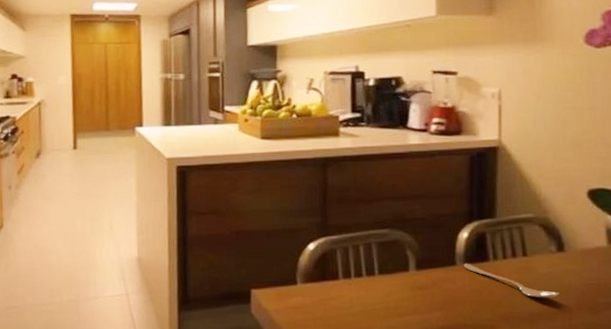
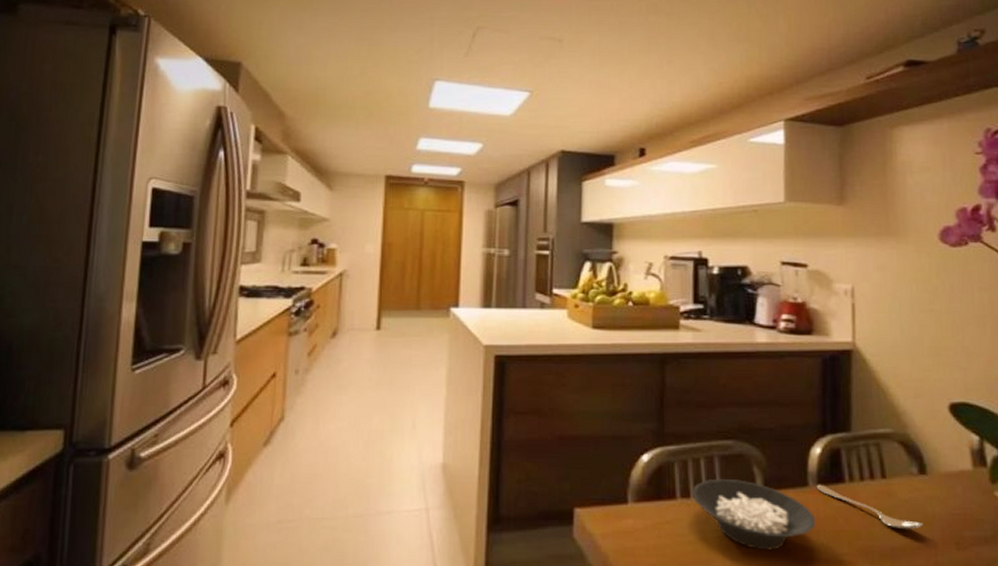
cereal bowl: none [353,261,463,319] -> present [692,478,816,551]

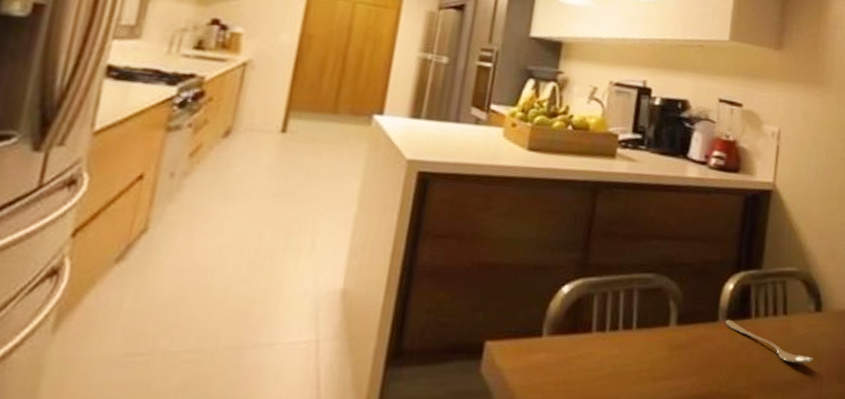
cereal bowl: present [692,478,816,551] -> none [608,312,721,385]

